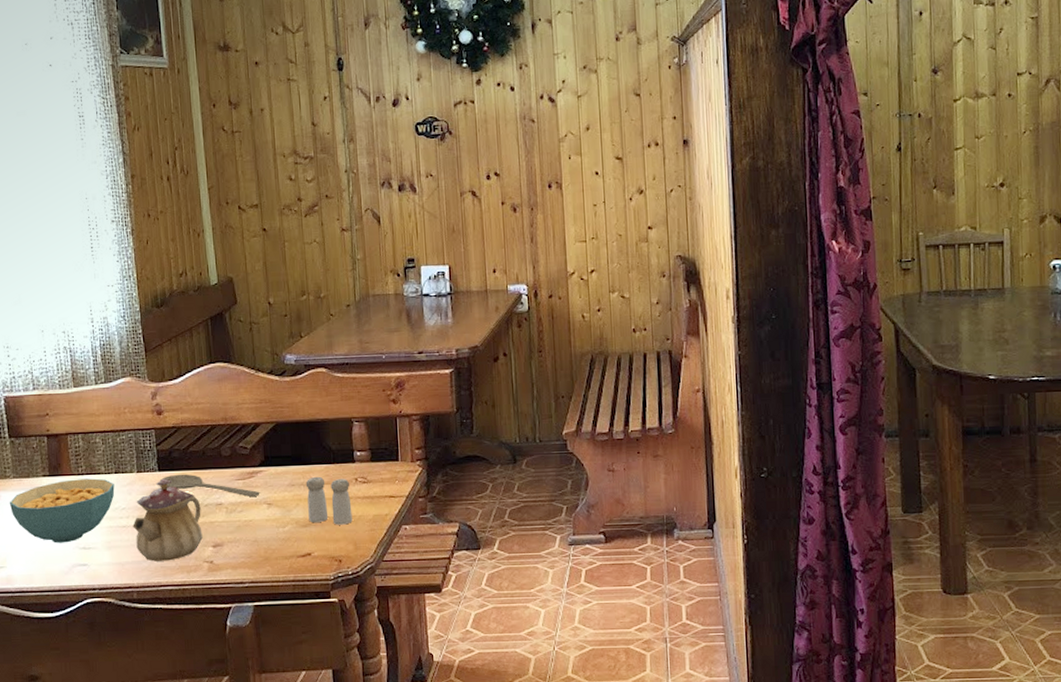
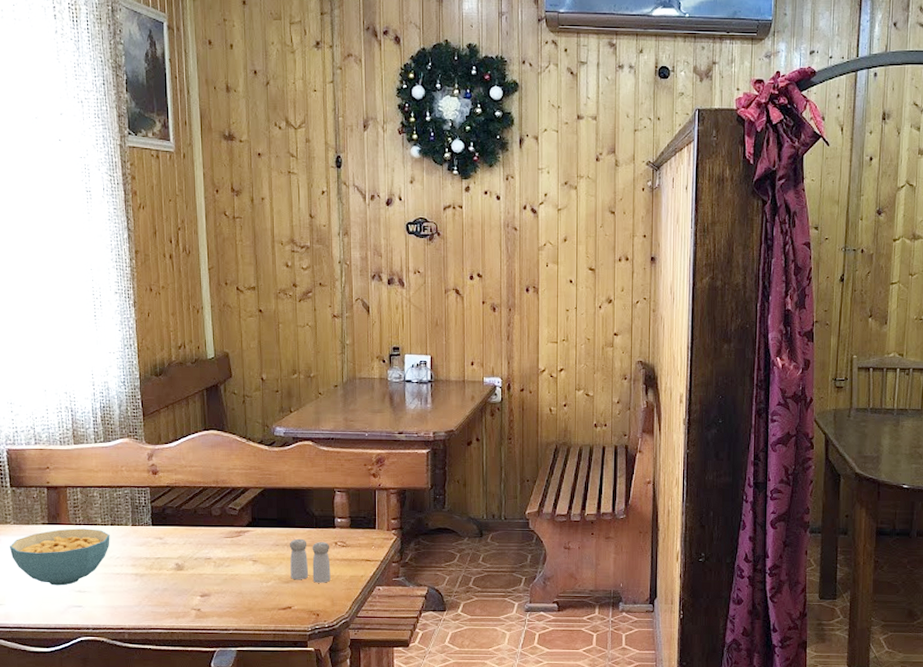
teapot: present [133,478,203,562] -> none [126,532,192,607]
wooden spoon: present [160,474,260,498] -> none [153,529,247,554]

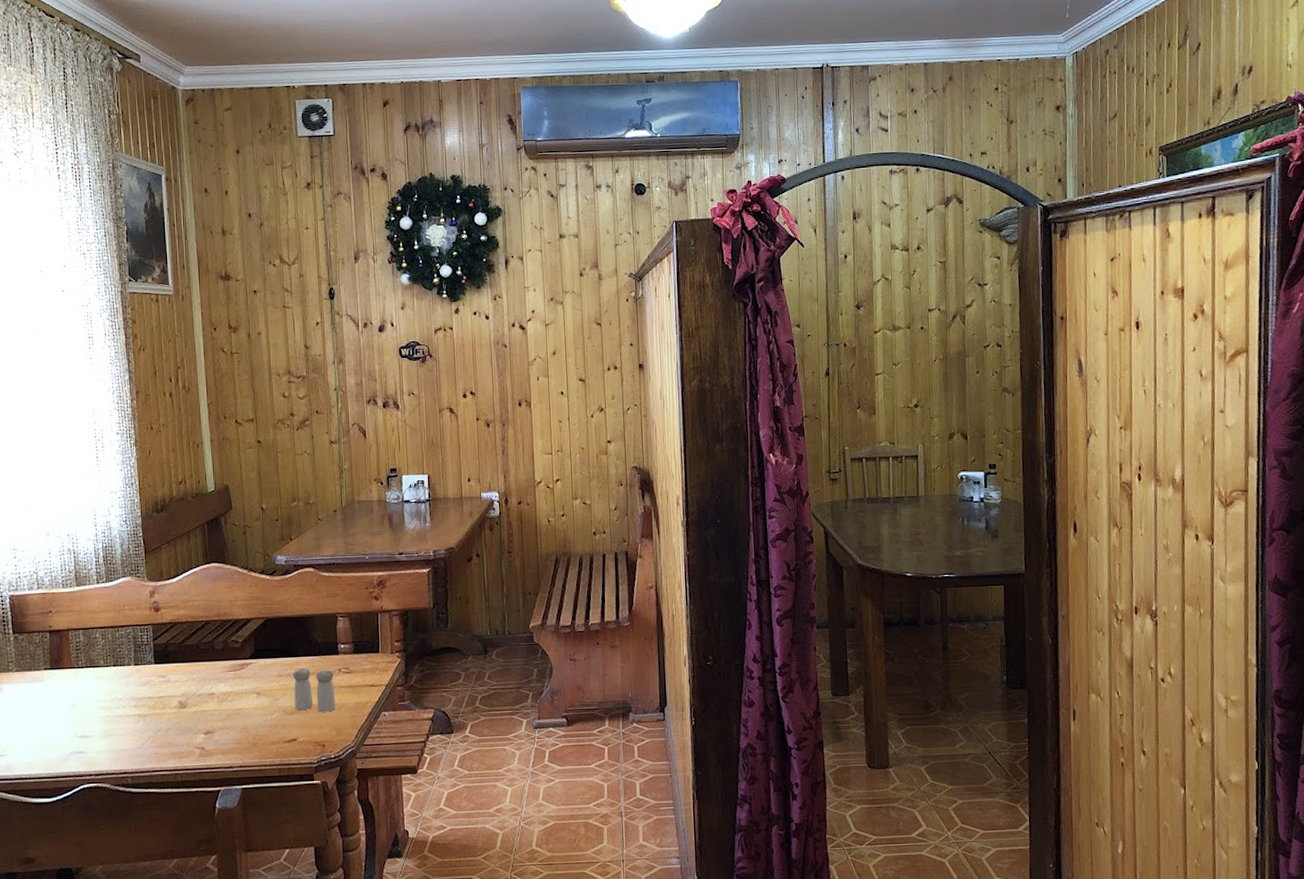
cereal bowl: present [9,528,110,586] -> none [11,671,113,733]

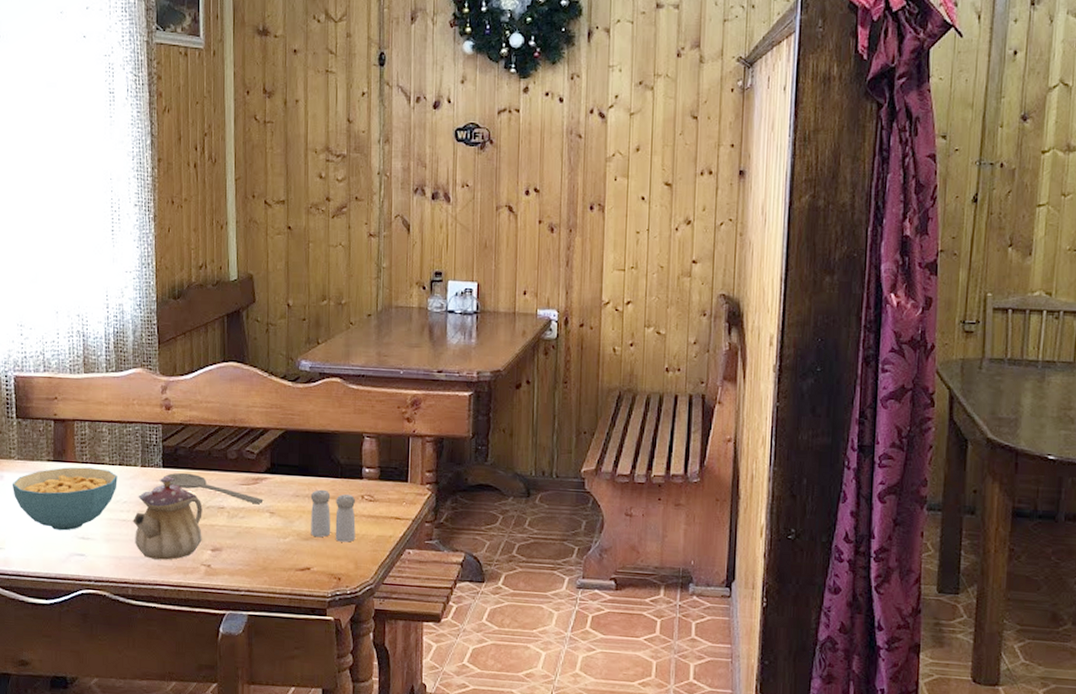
cereal bowl: none [11,671,113,733] -> present [12,467,118,531]
teapot: none [129,670,195,748] -> present [133,475,203,560]
wooden spoon: none [156,666,250,688] -> present [164,472,264,504]

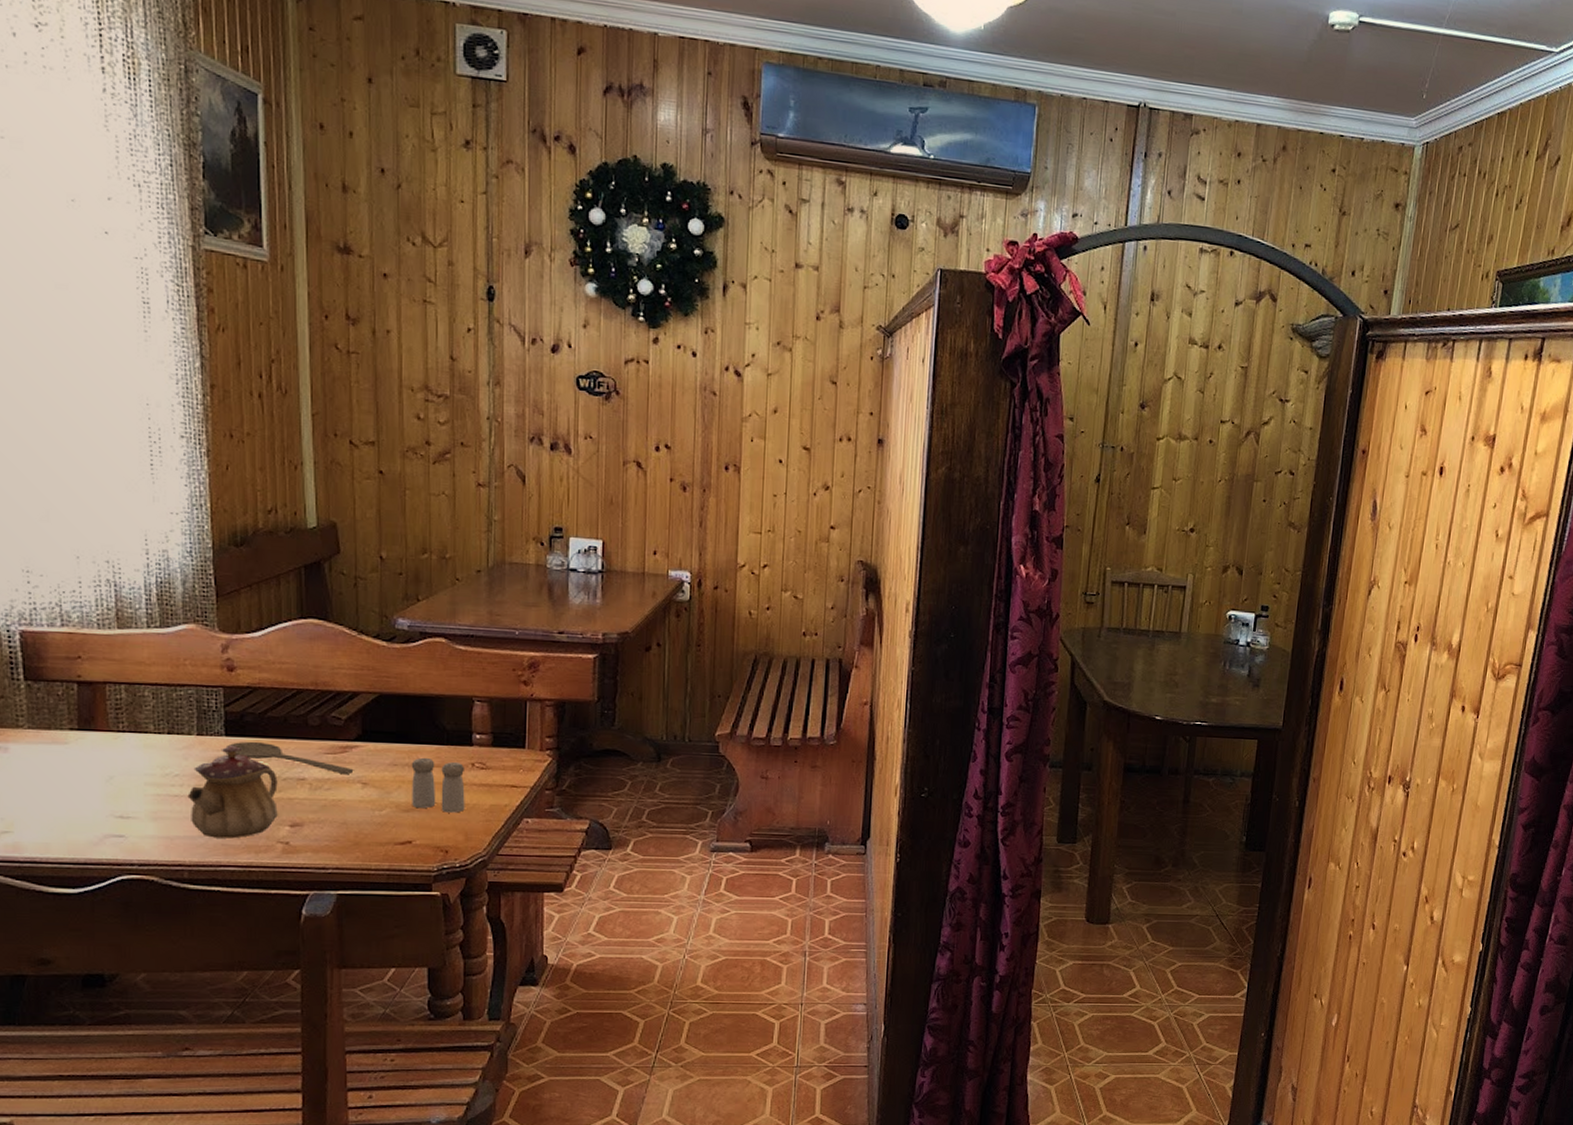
cereal bowl: present [12,467,118,531] -> none [20,736,166,810]

